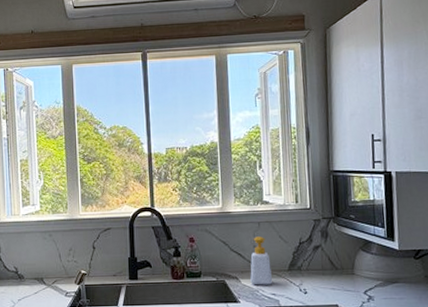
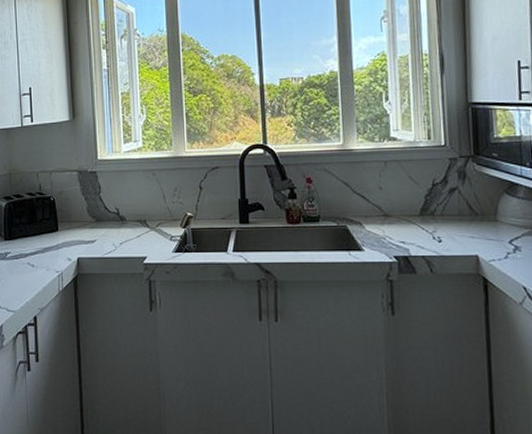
soap bottle: present [250,236,273,285] -> none [375,177,402,232]

